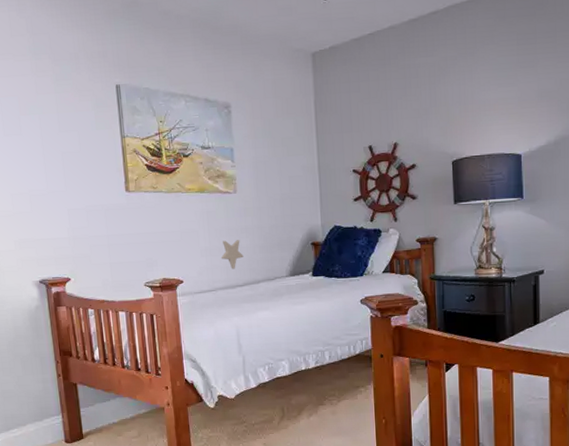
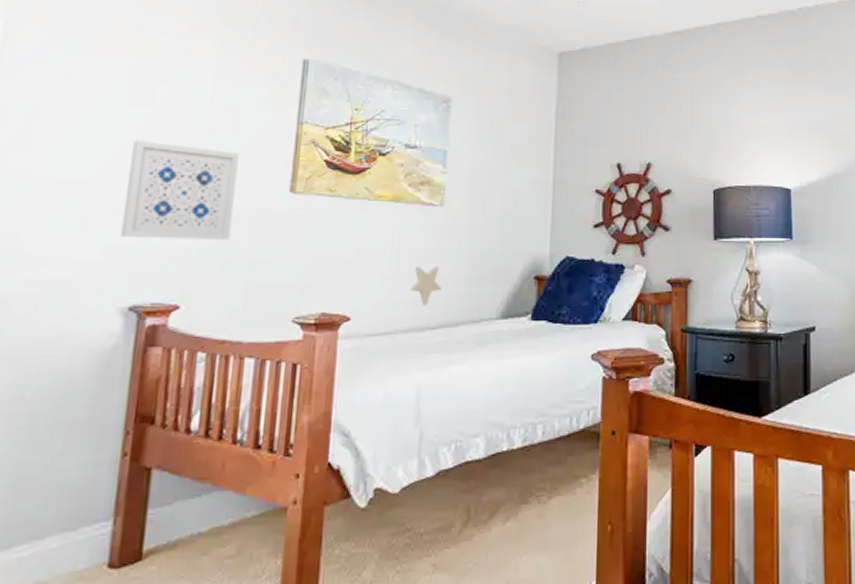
wall art: none [15,161,92,233] -> present [121,140,239,240]

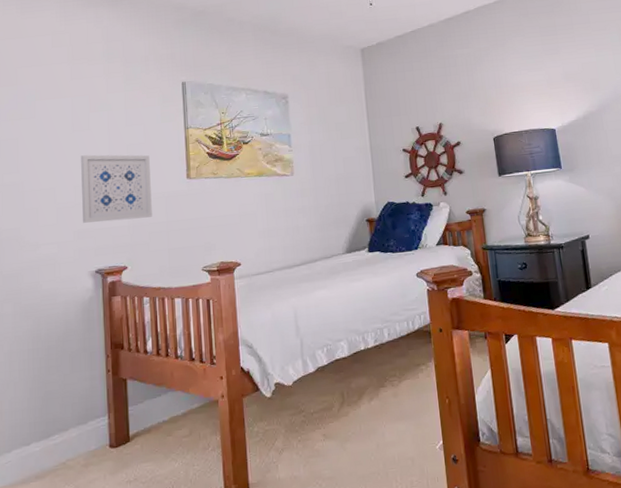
decorative star: present [409,266,442,306] -> none [278,220,301,249]

